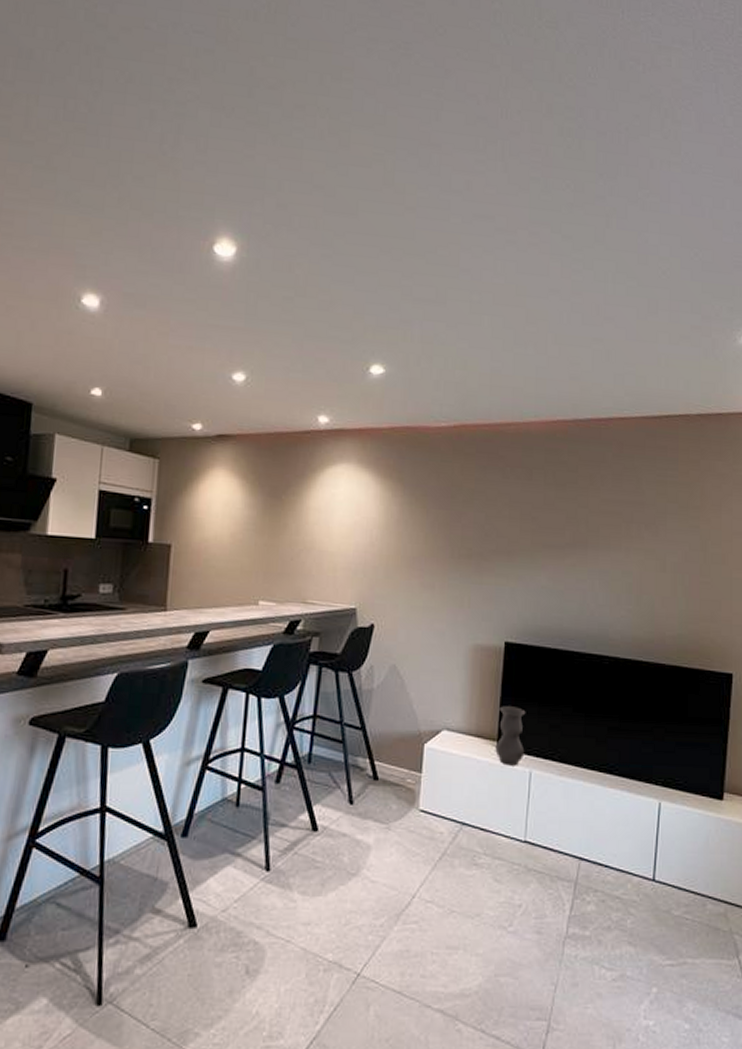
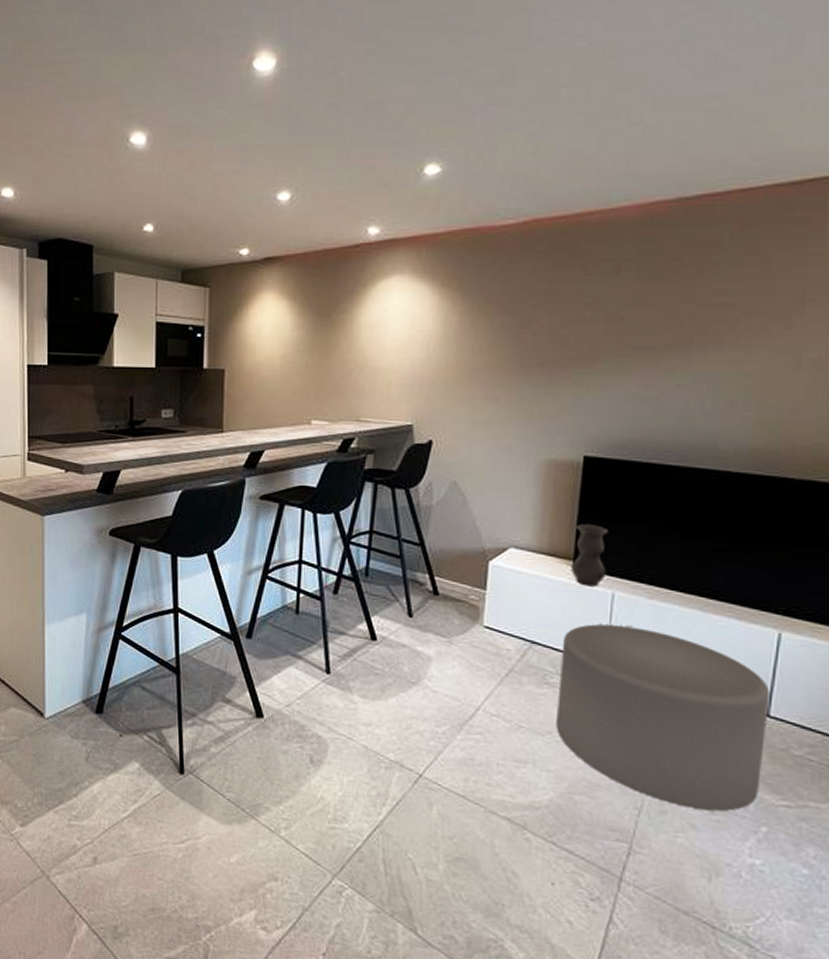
pouf: none [484,801,655,977] -> present [556,624,770,812]

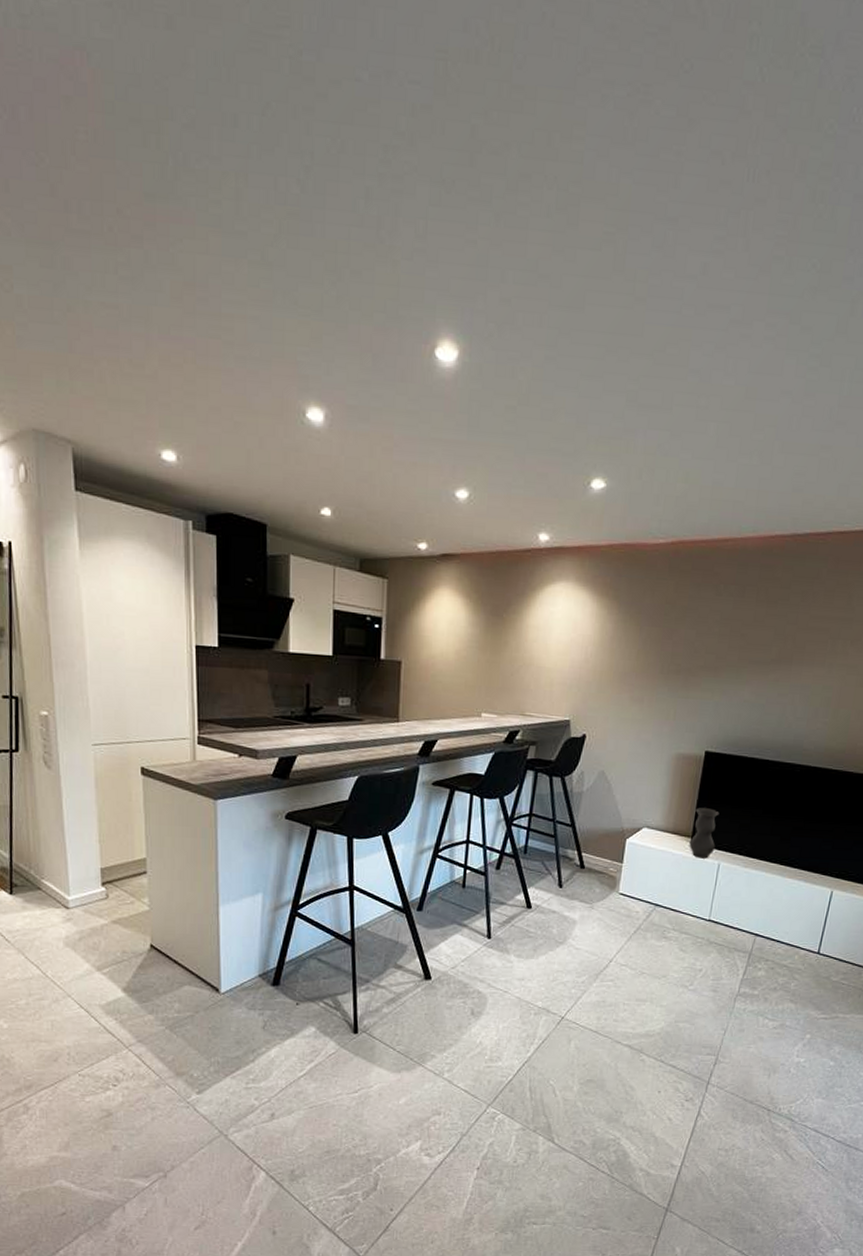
pouf: present [556,624,770,812] -> none [670,888,822,1026]

